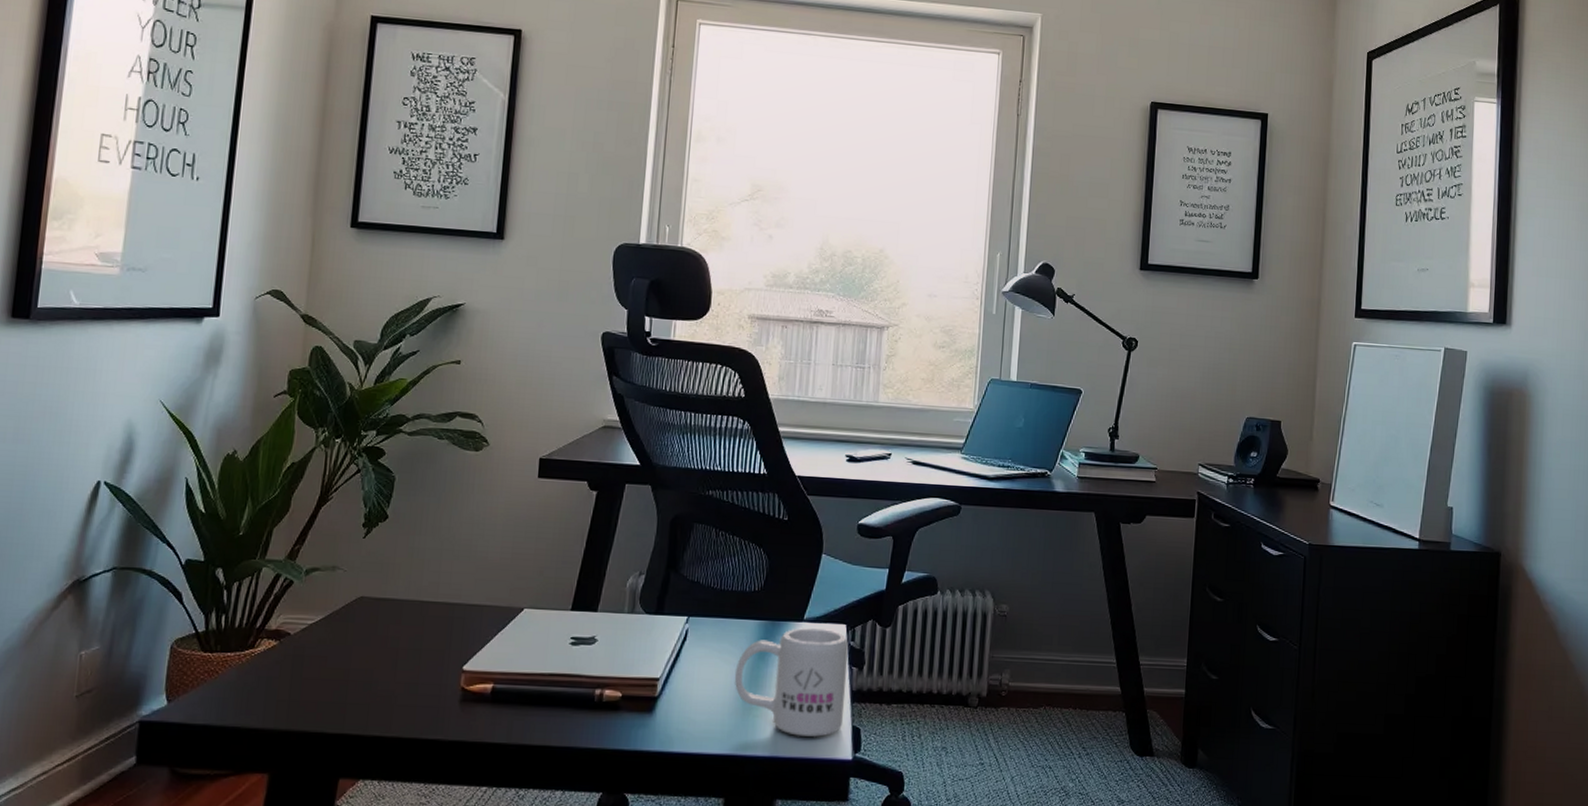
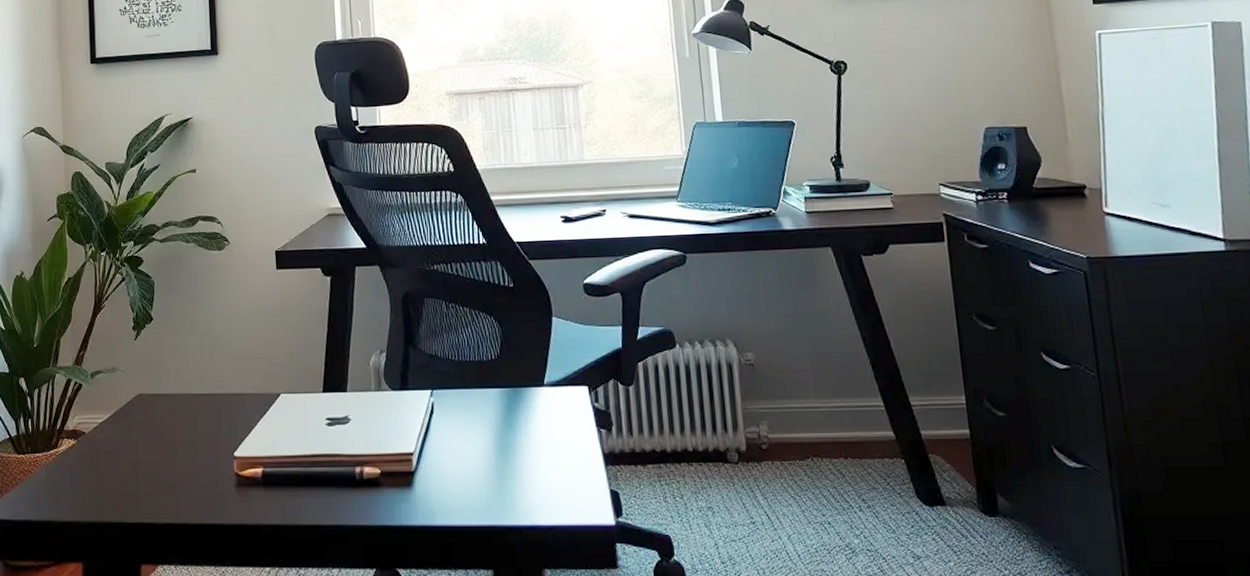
mug: present [734,628,849,738] -> none [484,392,601,504]

